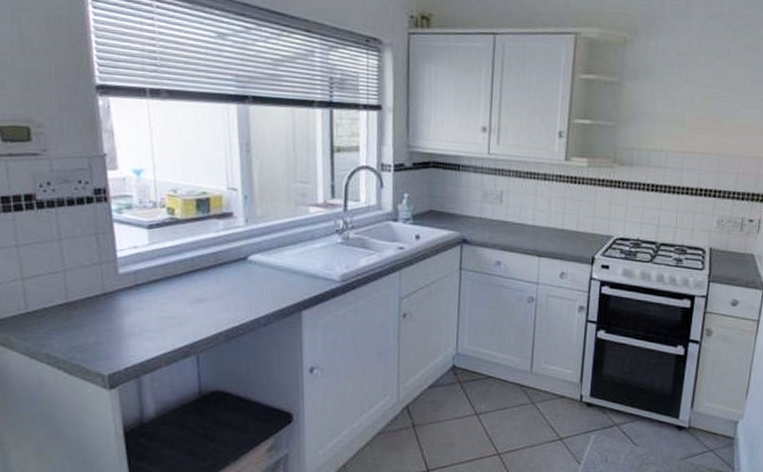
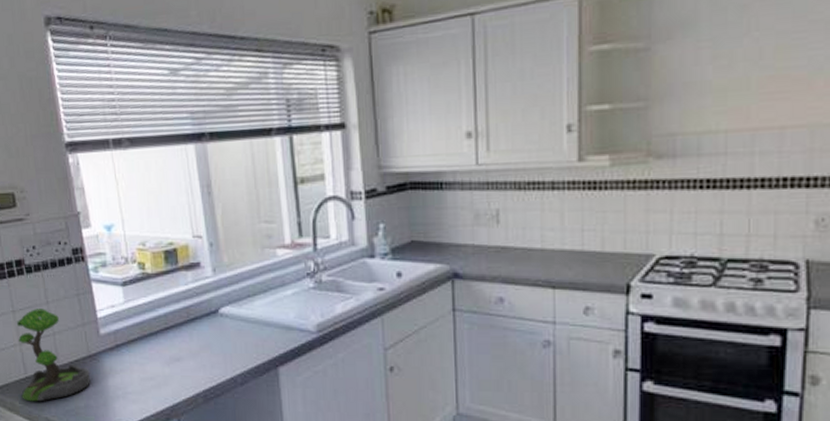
plant: none [19,244,103,338] -> present [17,309,90,402]

